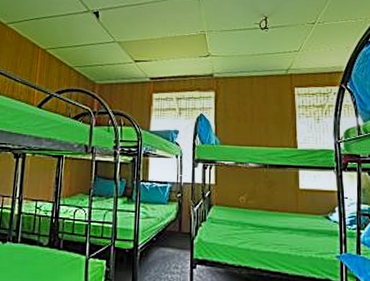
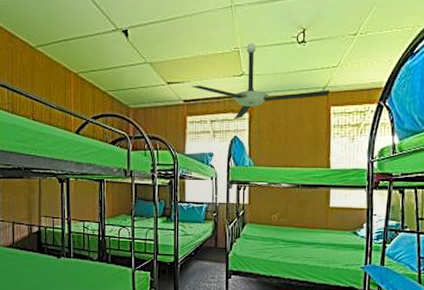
ceiling fan: none [158,27,292,98] -> present [191,43,329,120]

